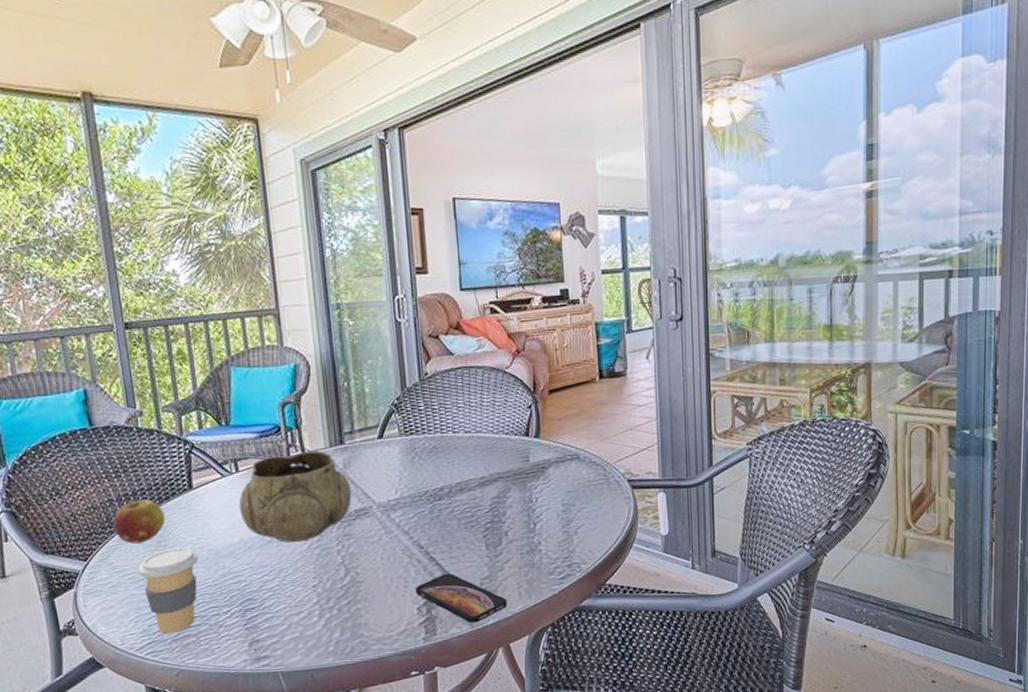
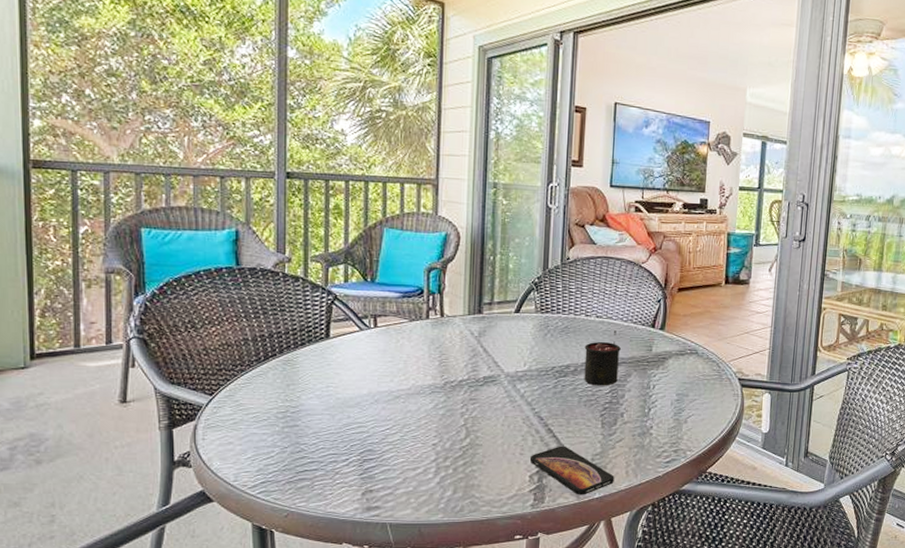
fruit: present [113,499,166,544] -> none [245,342,298,384]
coffee cup: present [138,547,198,634] -> none [263,392,324,475]
decorative bowl: present [239,450,352,543] -> none [372,316,483,401]
candle: none [456,444,497,506] -> present [584,330,621,386]

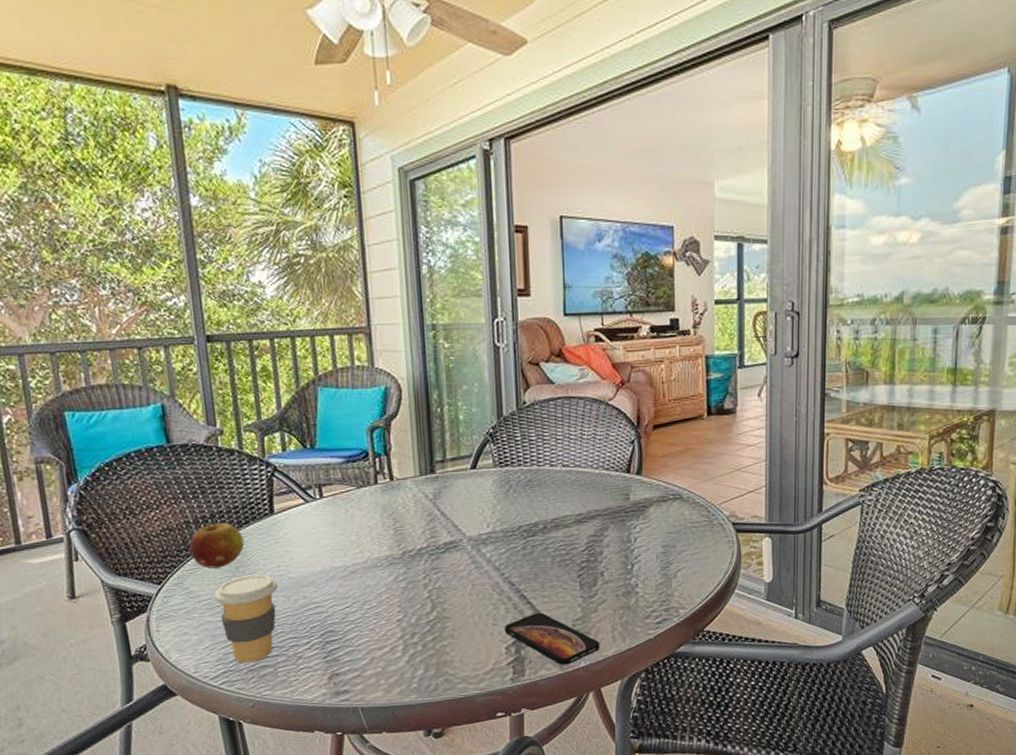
fruit: none [245,342,298,384] -> present [189,523,245,569]
coffee cup: none [263,392,324,475] -> present [215,574,278,663]
candle: present [584,330,621,386] -> none [552,480,594,544]

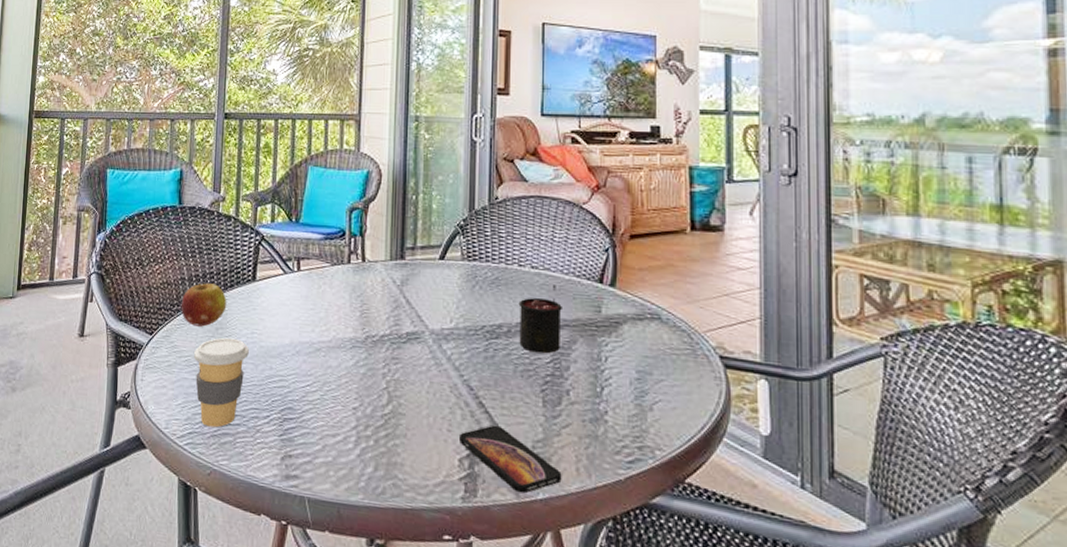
candle: none [552,480,594,544] -> present [518,285,562,354]

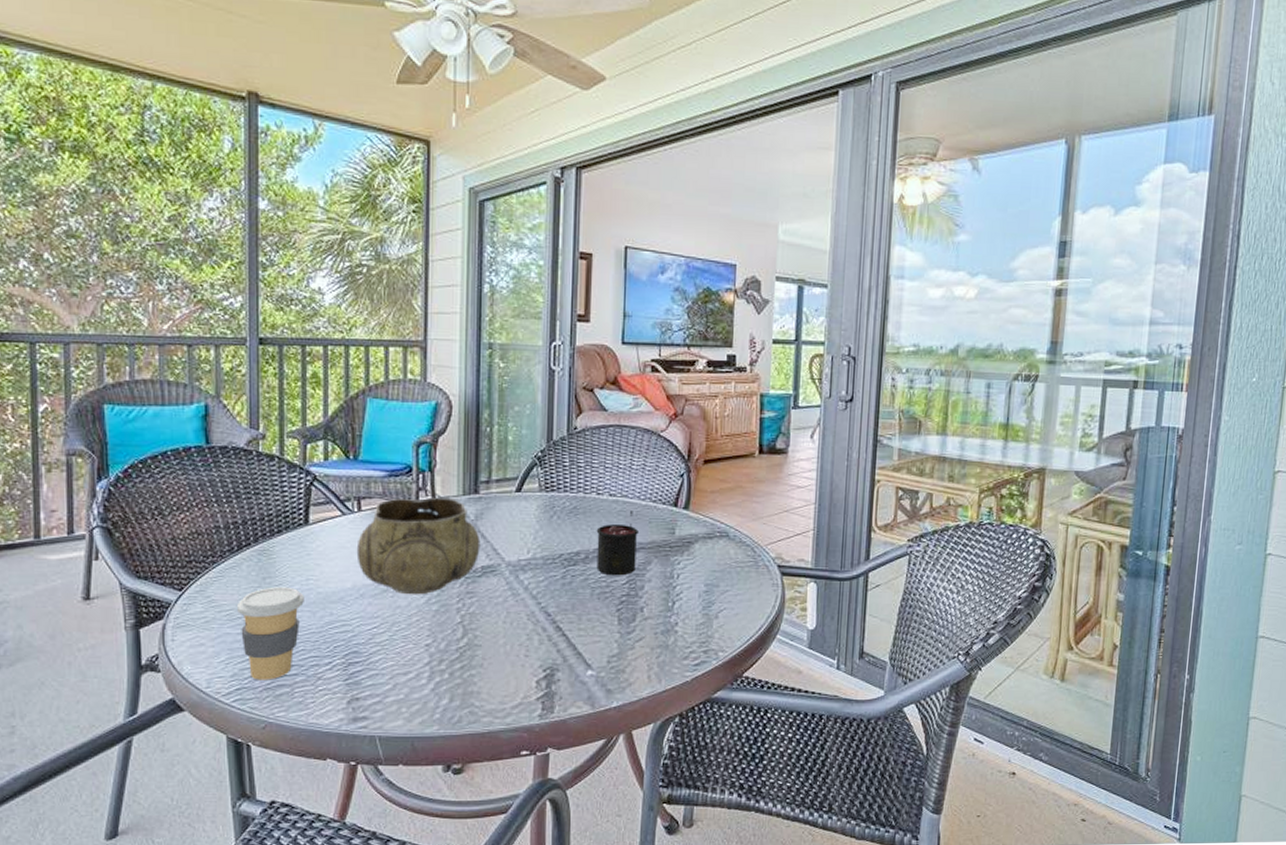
fruit: present [181,283,227,327] -> none [216,530,274,577]
decorative bowl: none [294,260,406,357] -> present [356,497,481,595]
smartphone: present [460,425,562,494] -> none [537,646,635,704]

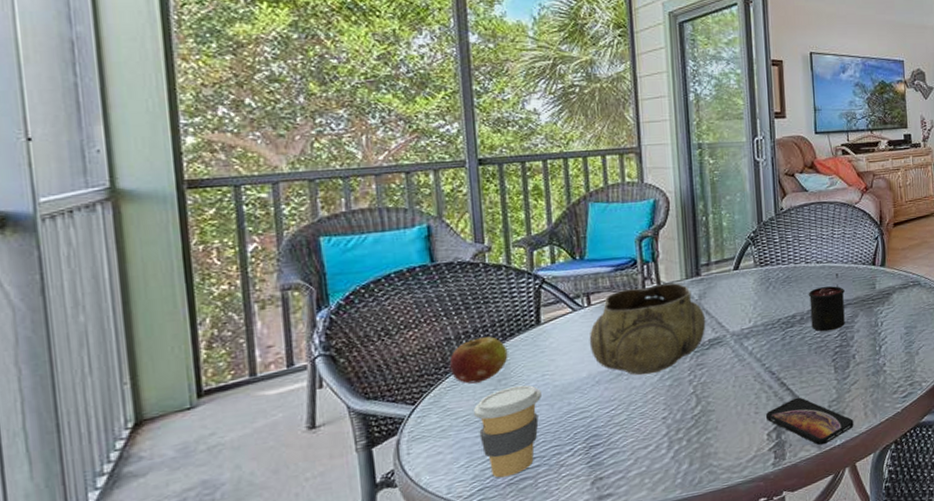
fruit: none [216,530,274,577] -> present [449,337,508,384]
smartphone: none [537,646,635,704] -> present [766,397,854,446]

